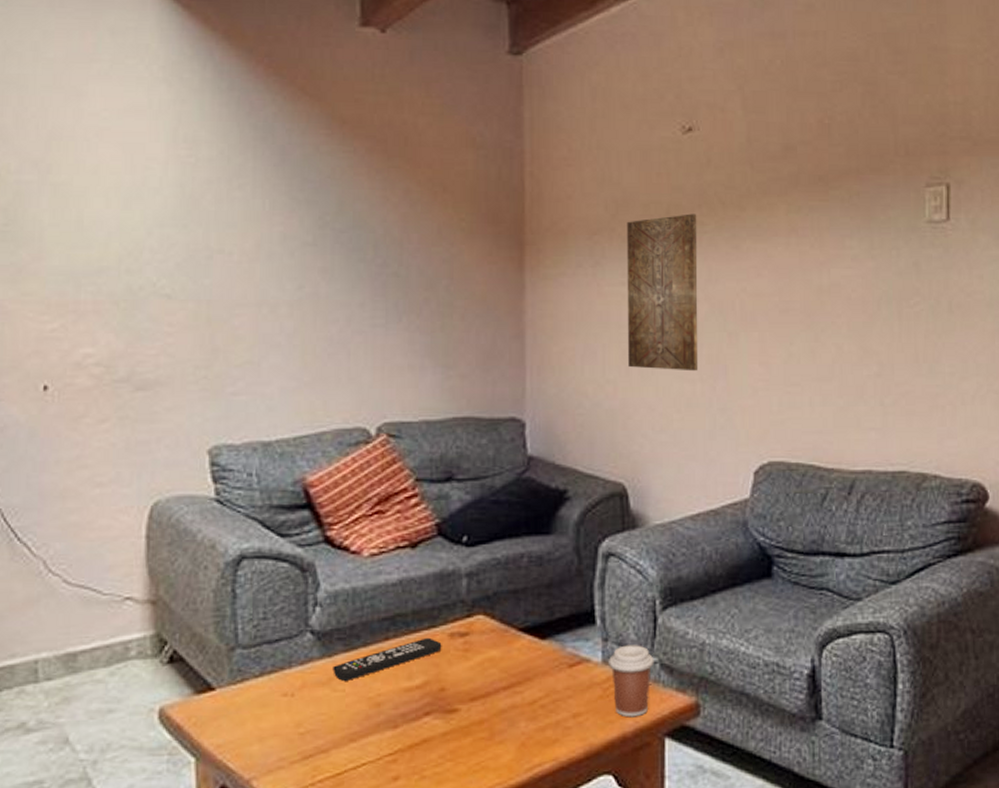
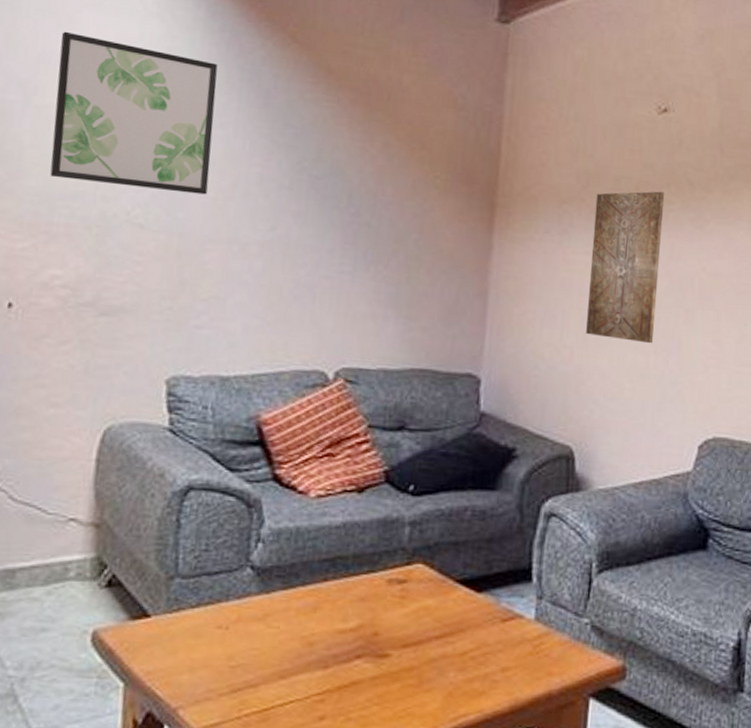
wall art: none [70,105,232,259] -> present [50,31,218,195]
remote control: present [333,637,442,681] -> none [269,581,380,618]
coffee cup: present [609,645,654,718] -> none [541,604,586,676]

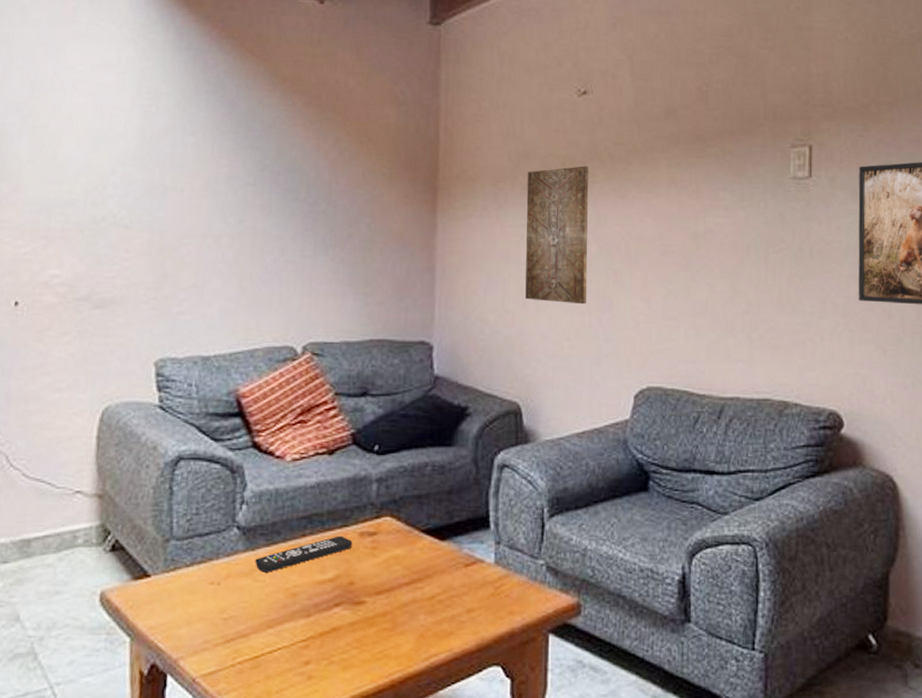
wall art: present [50,31,218,195] -> none [46,60,186,195]
remote control: none [269,581,380,618] -> present [255,536,353,572]

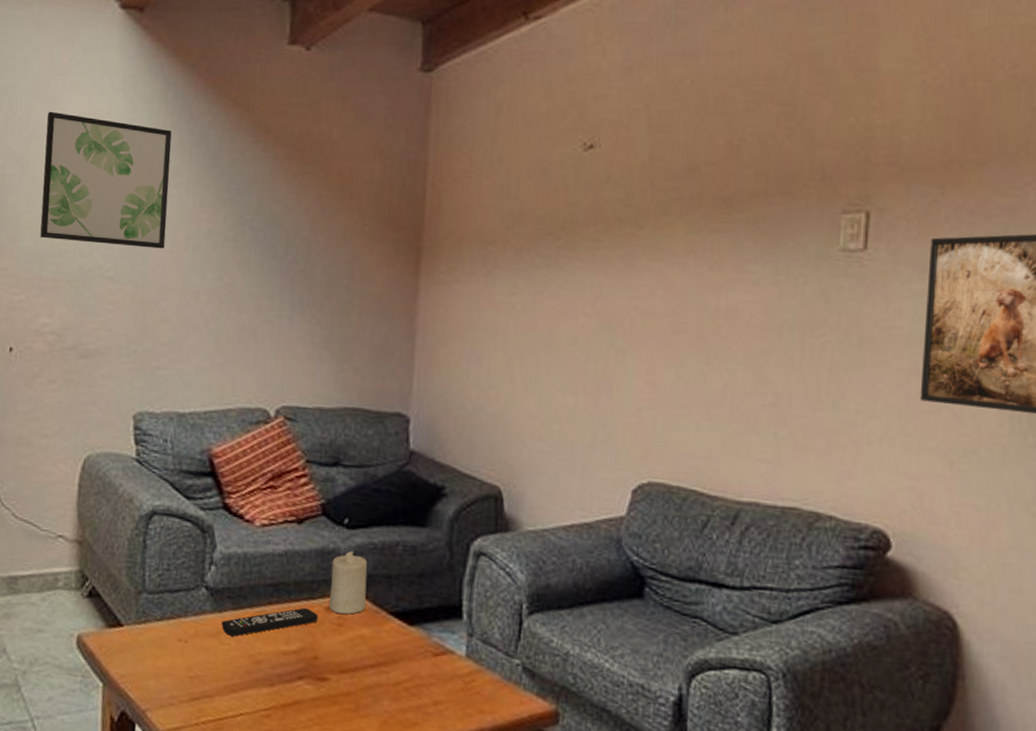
wall art: none [46,60,186,195] -> present [40,111,172,249]
candle: none [362,475,399,537] -> present [328,550,367,615]
wall art: present [525,166,589,305] -> none [512,229,592,385]

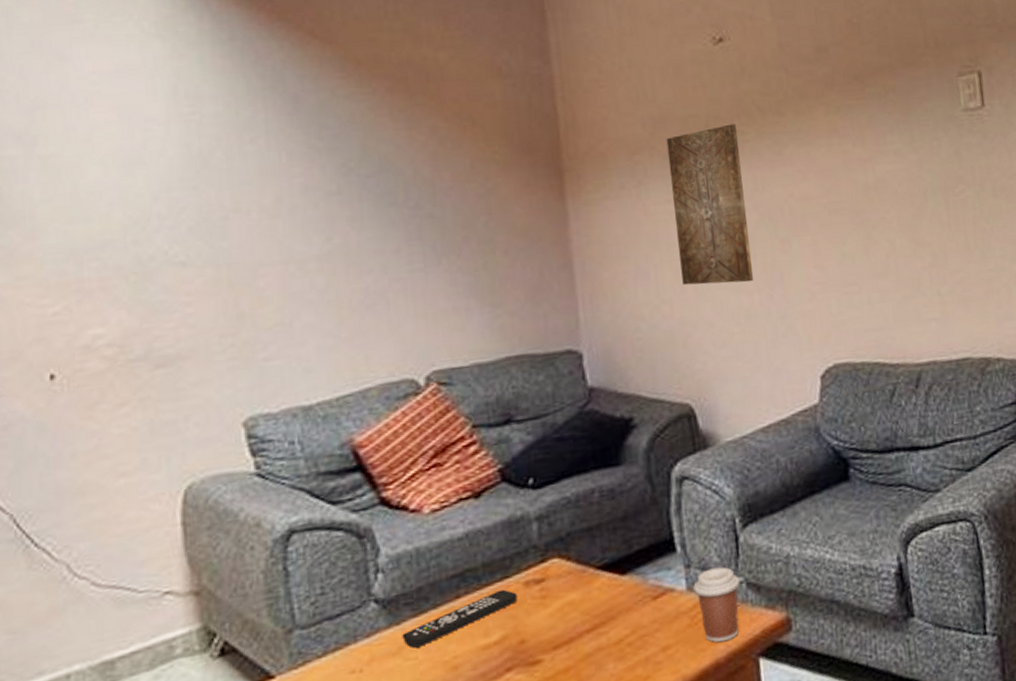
wall art: present [40,111,172,249] -> none [53,70,249,230]
candle: present [328,550,367,615] -> none [522,511,570,586]
coffee cup: none [472,643,517,715] -> present [693,567,740,643]
wall art: none [512,229,592,385] -> present [666,123,754,286]

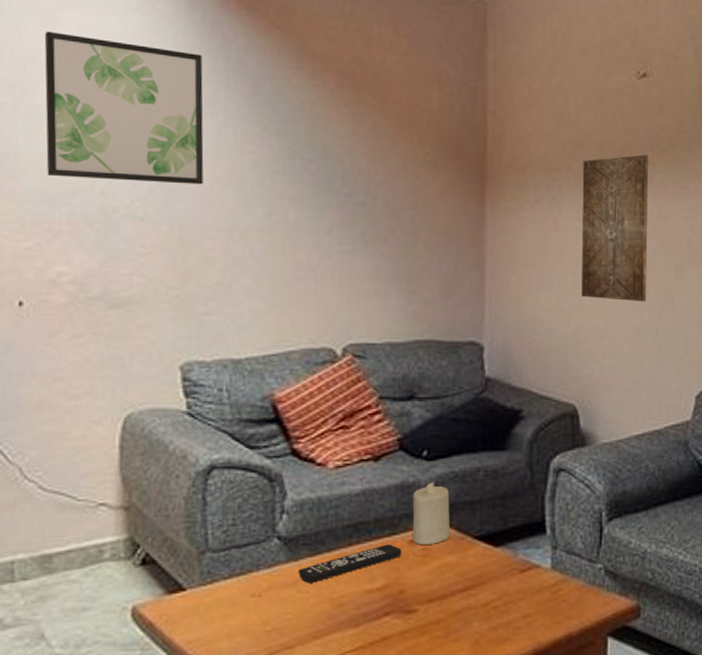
wall art: none [53,70,249,230] -> present [44,31,204,185]
candle: none [522,511,570,586] -> present [412,481,451,545]
coffee cup: present [693,567,740,643] -> none [557,553,600,619]

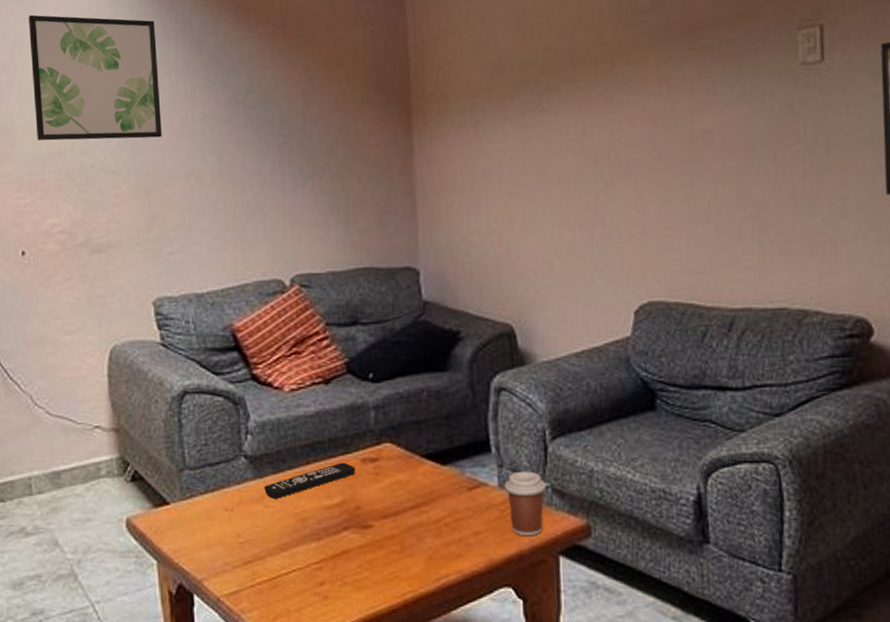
candle: present [412,481,451,545] -> none [362,402,400,463]
coffee cup: none [557,553,600,619] -> present [504,471,547,536]
wall art: present [581,154,649,302] -> none [504,71,577,219]

